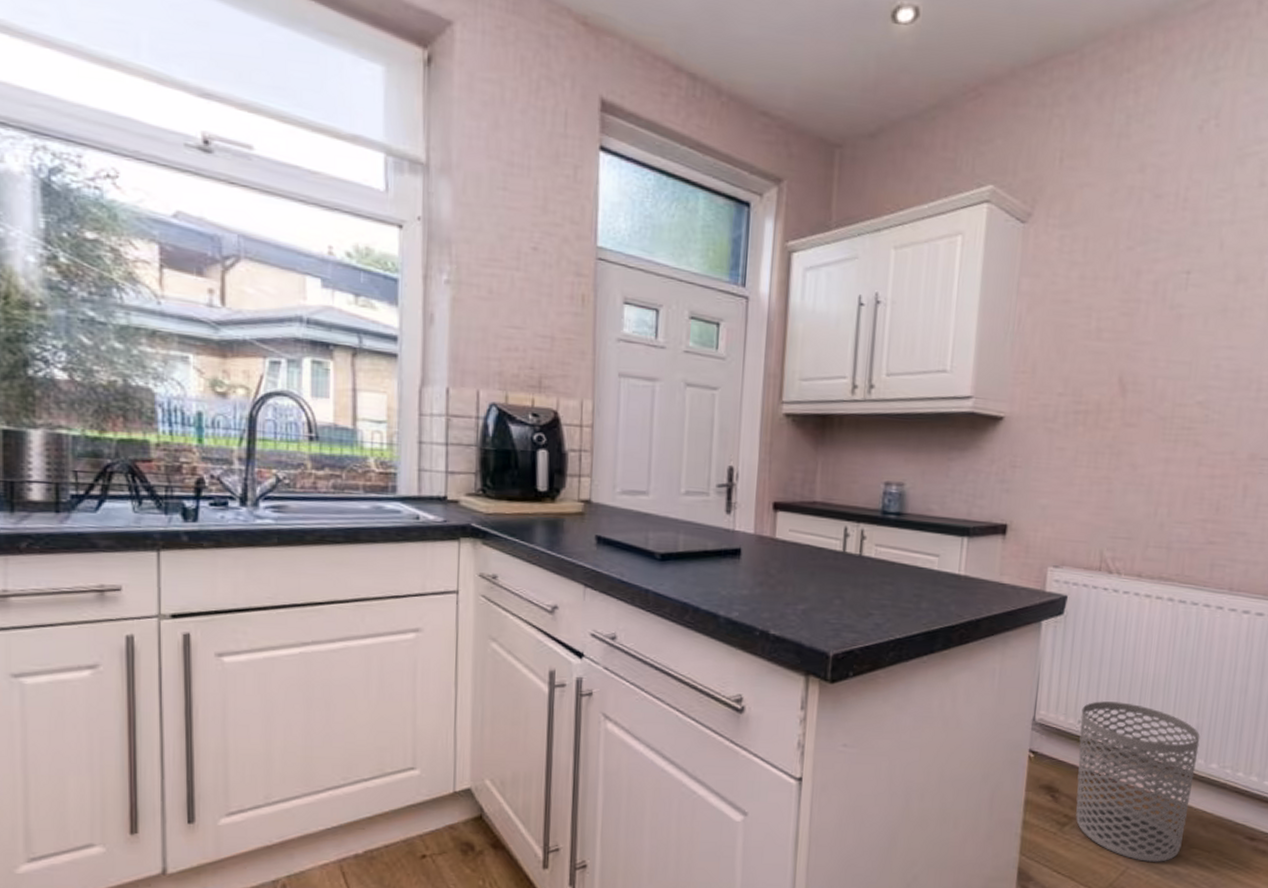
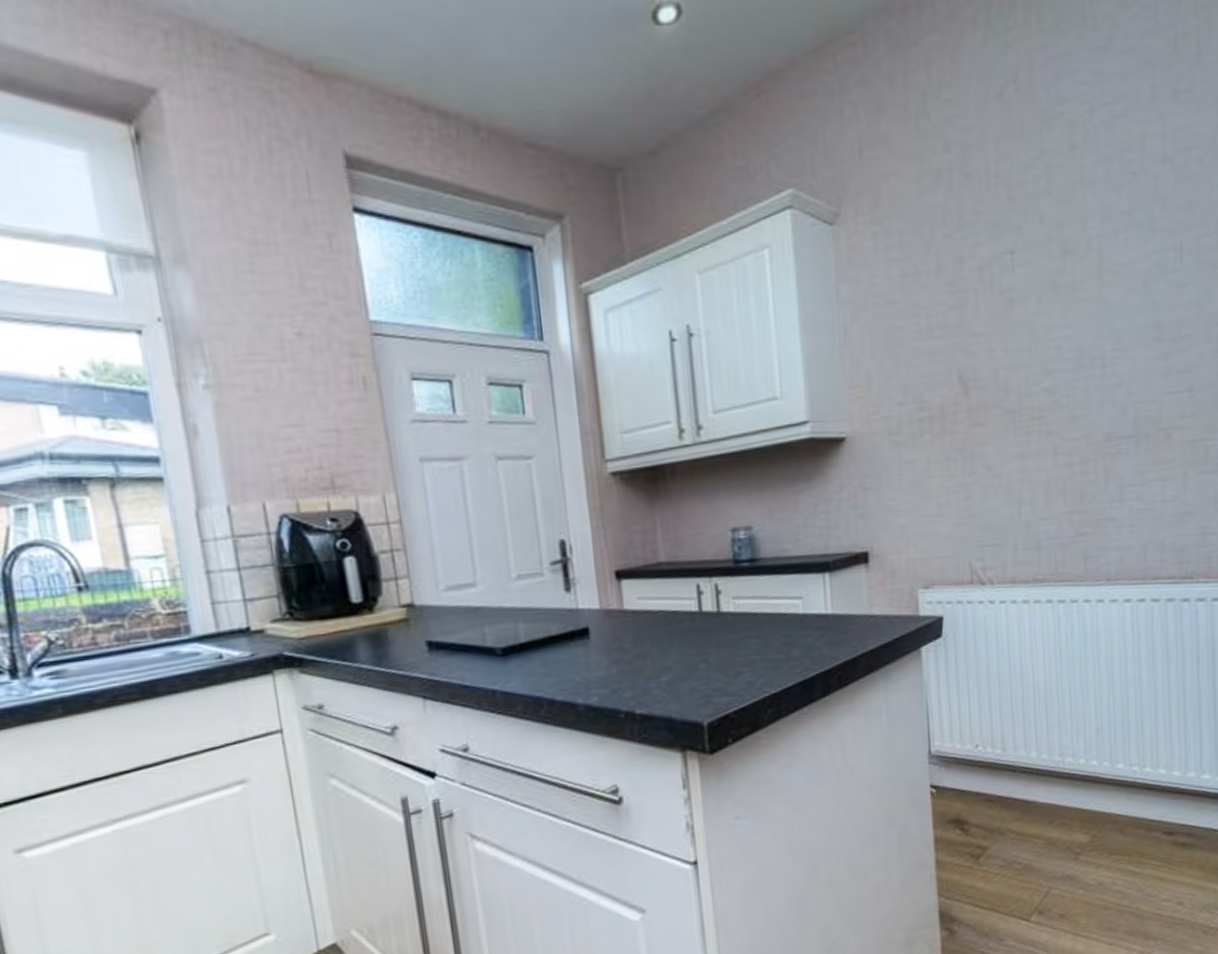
waste bin: present [1076,701,1200,862] -> none [977,717,1102,879]

